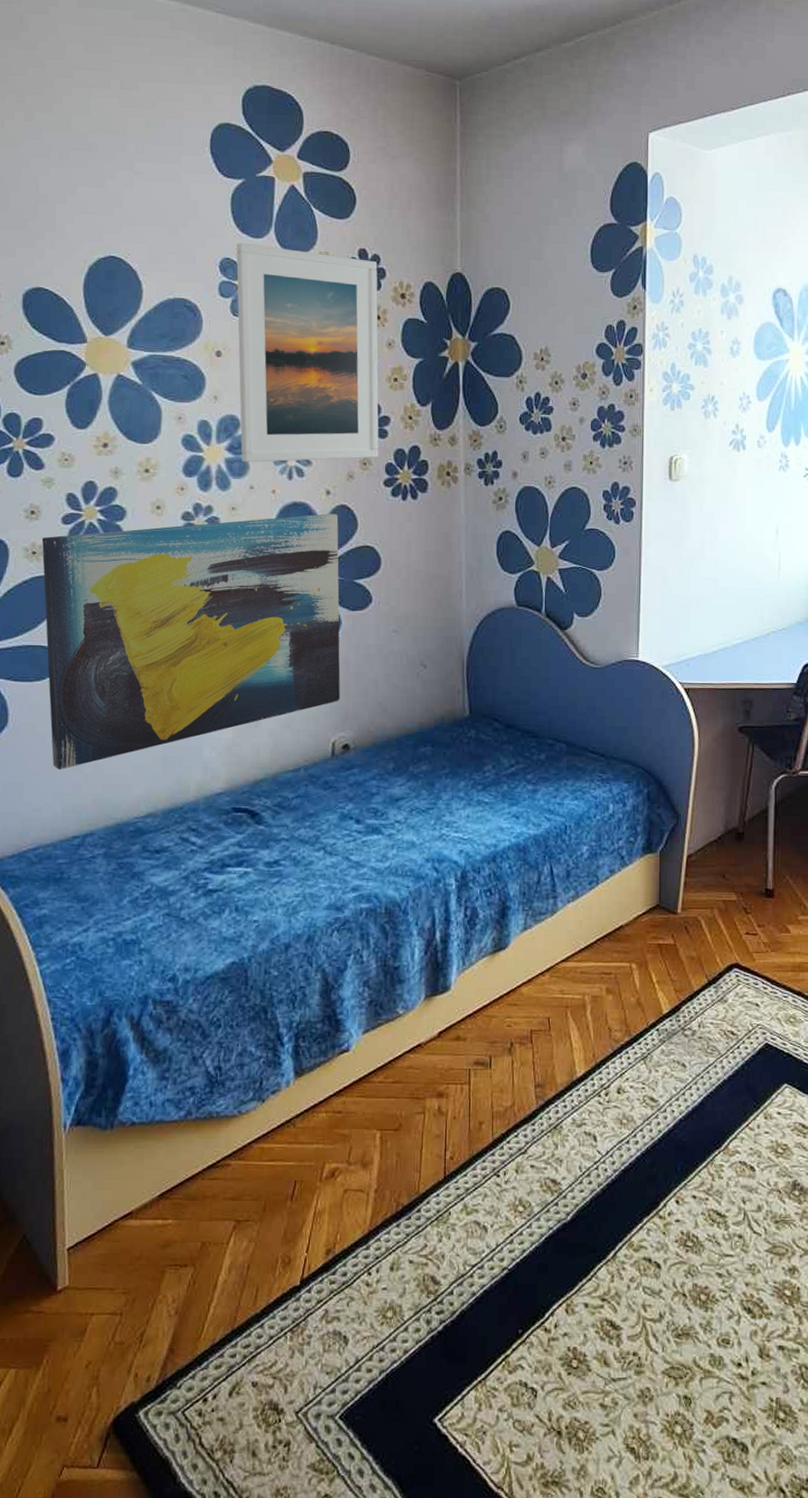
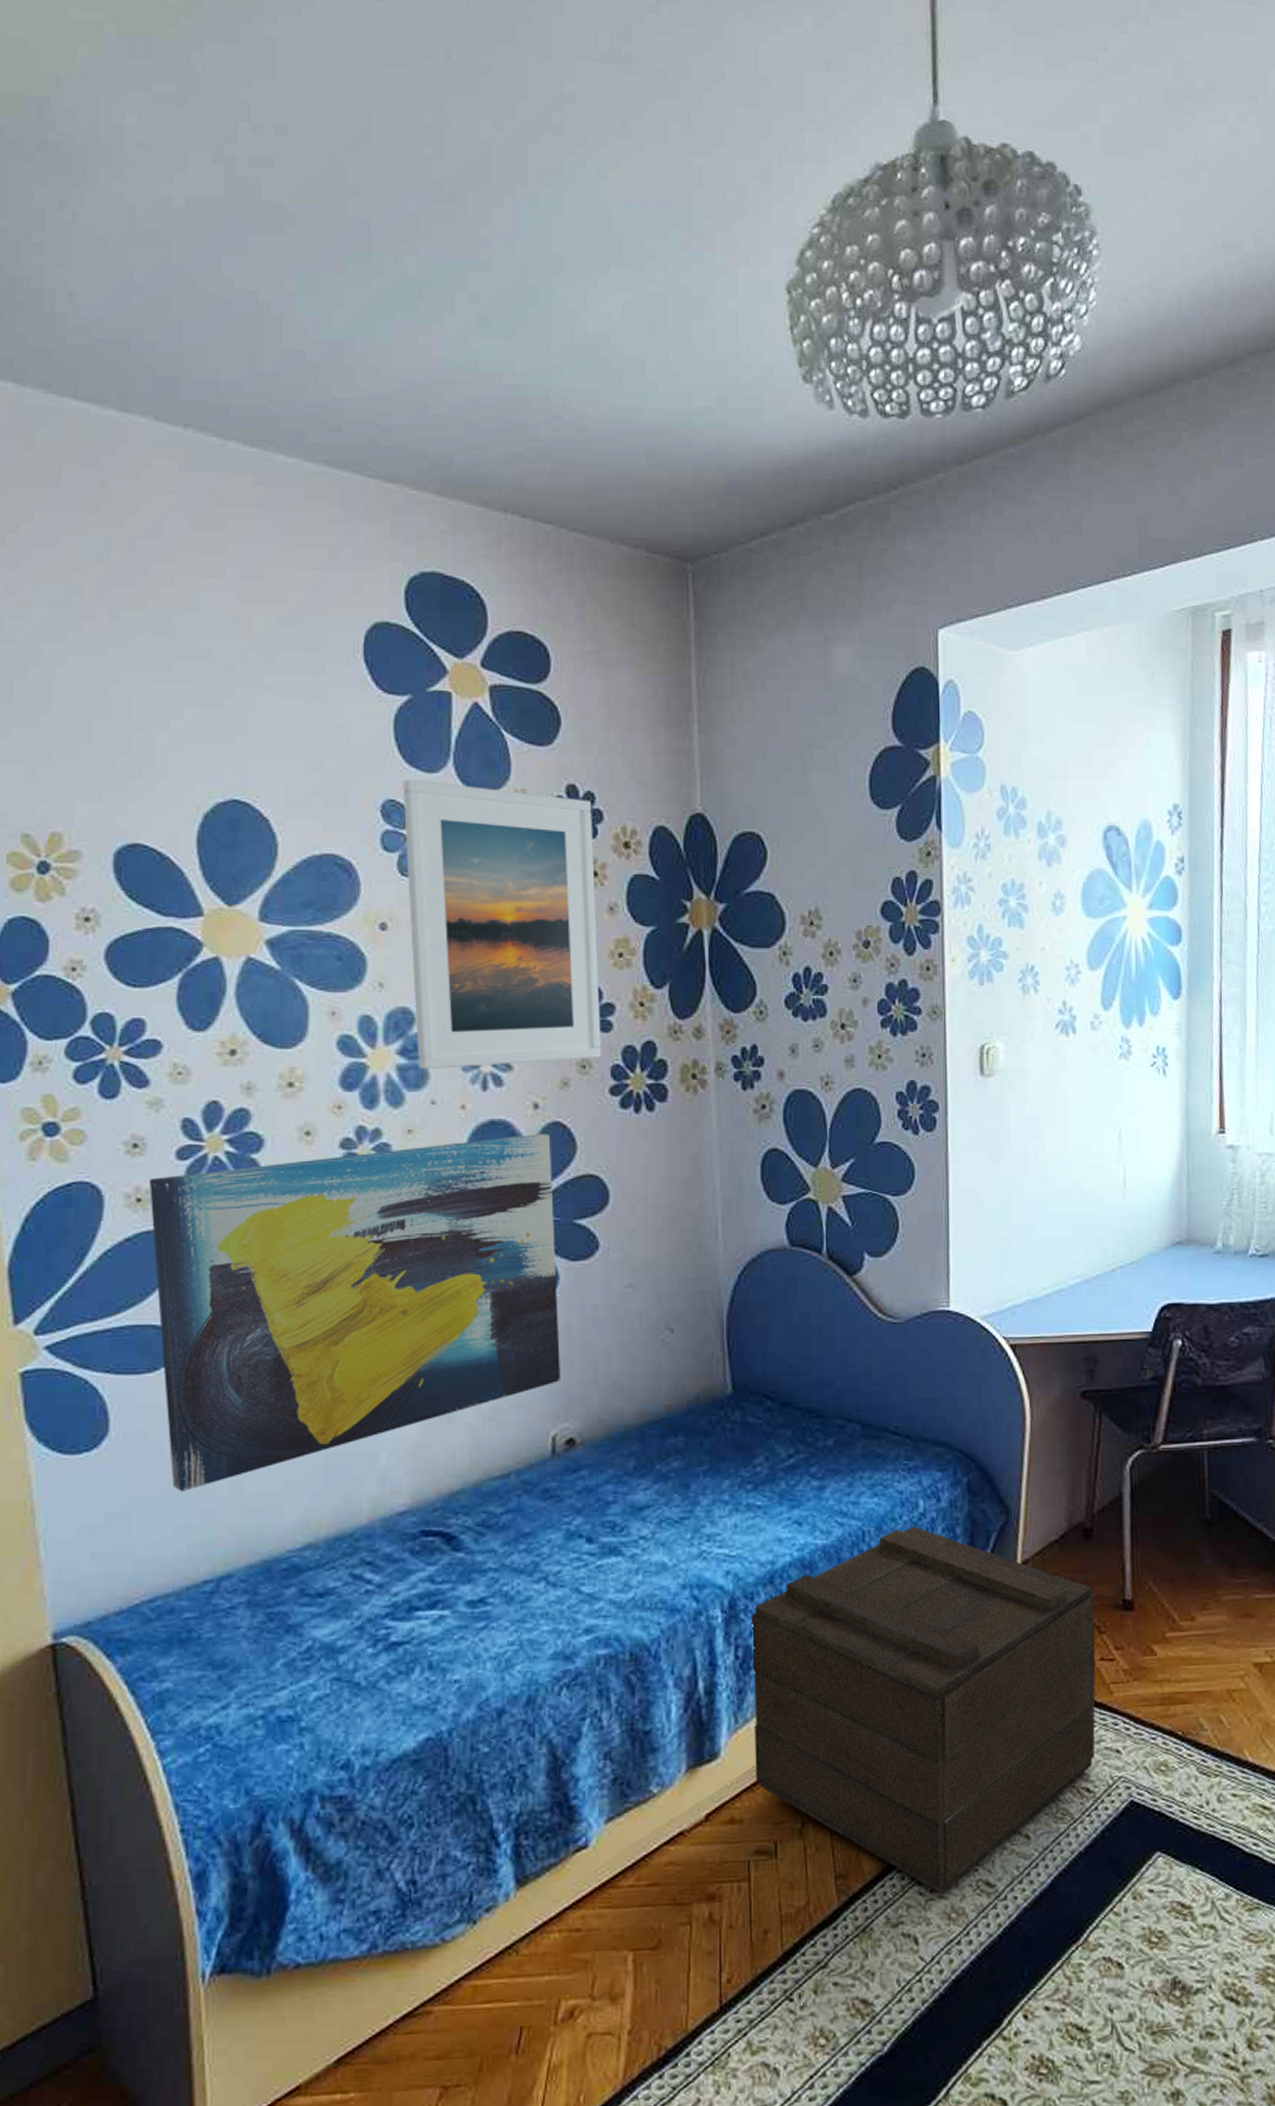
wooden crate: none [476,824,744,1105] -> present [750,1526,1096,1895]

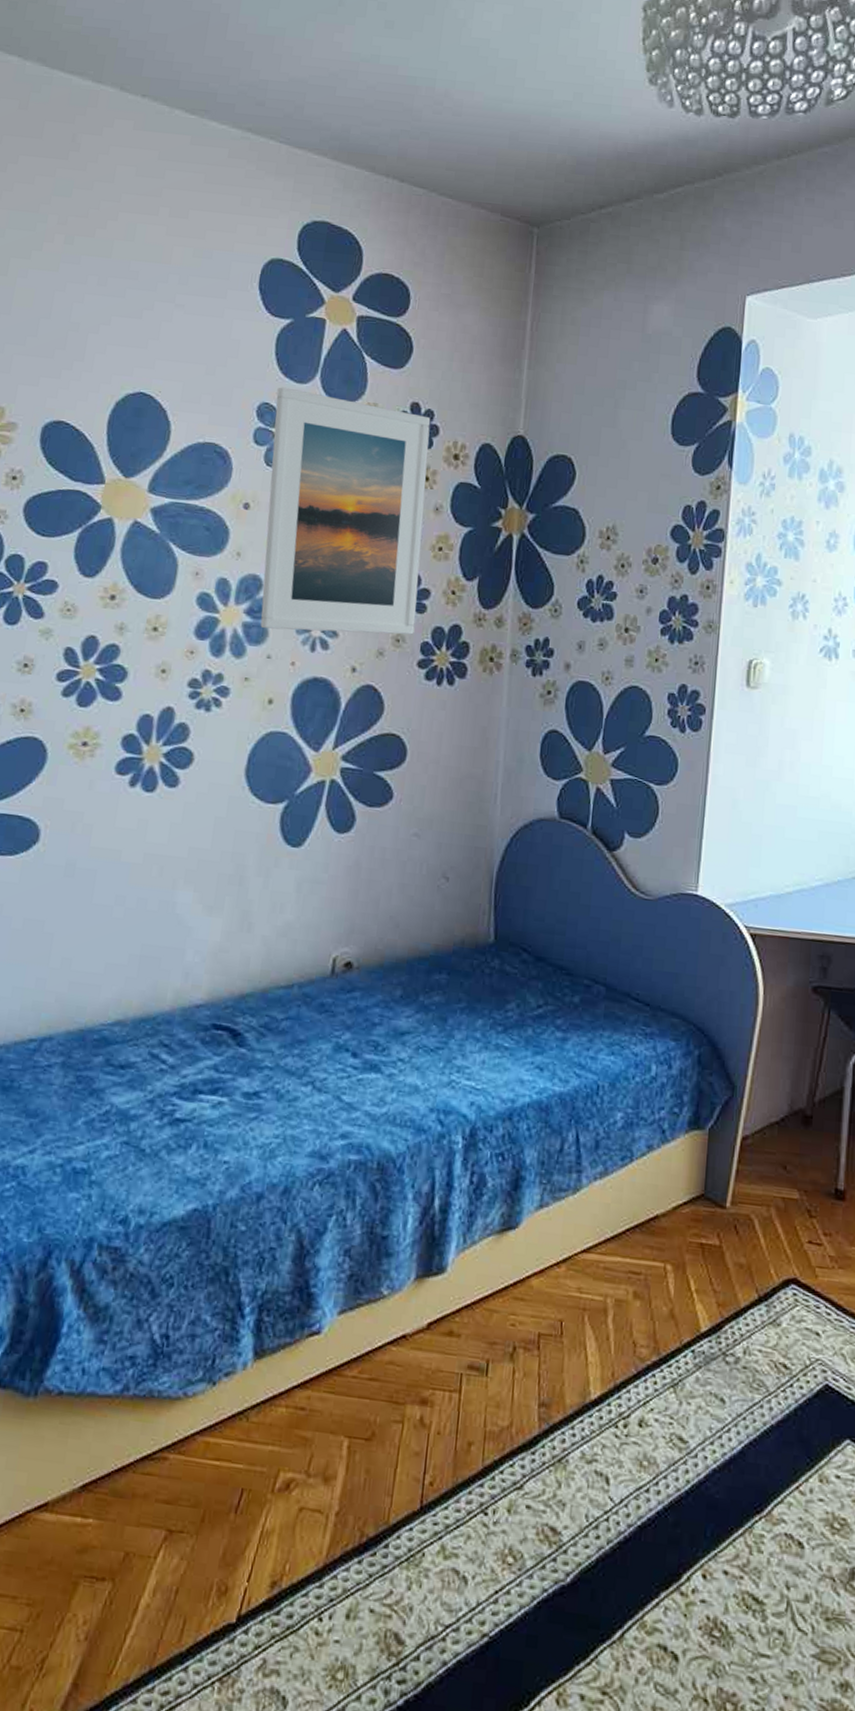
wall art: present [149,1134,562,1491] -> none [16,693,363,960]
wooden crate: present [750,1526,1096,1895] -> none [475,1087,809,1441]

